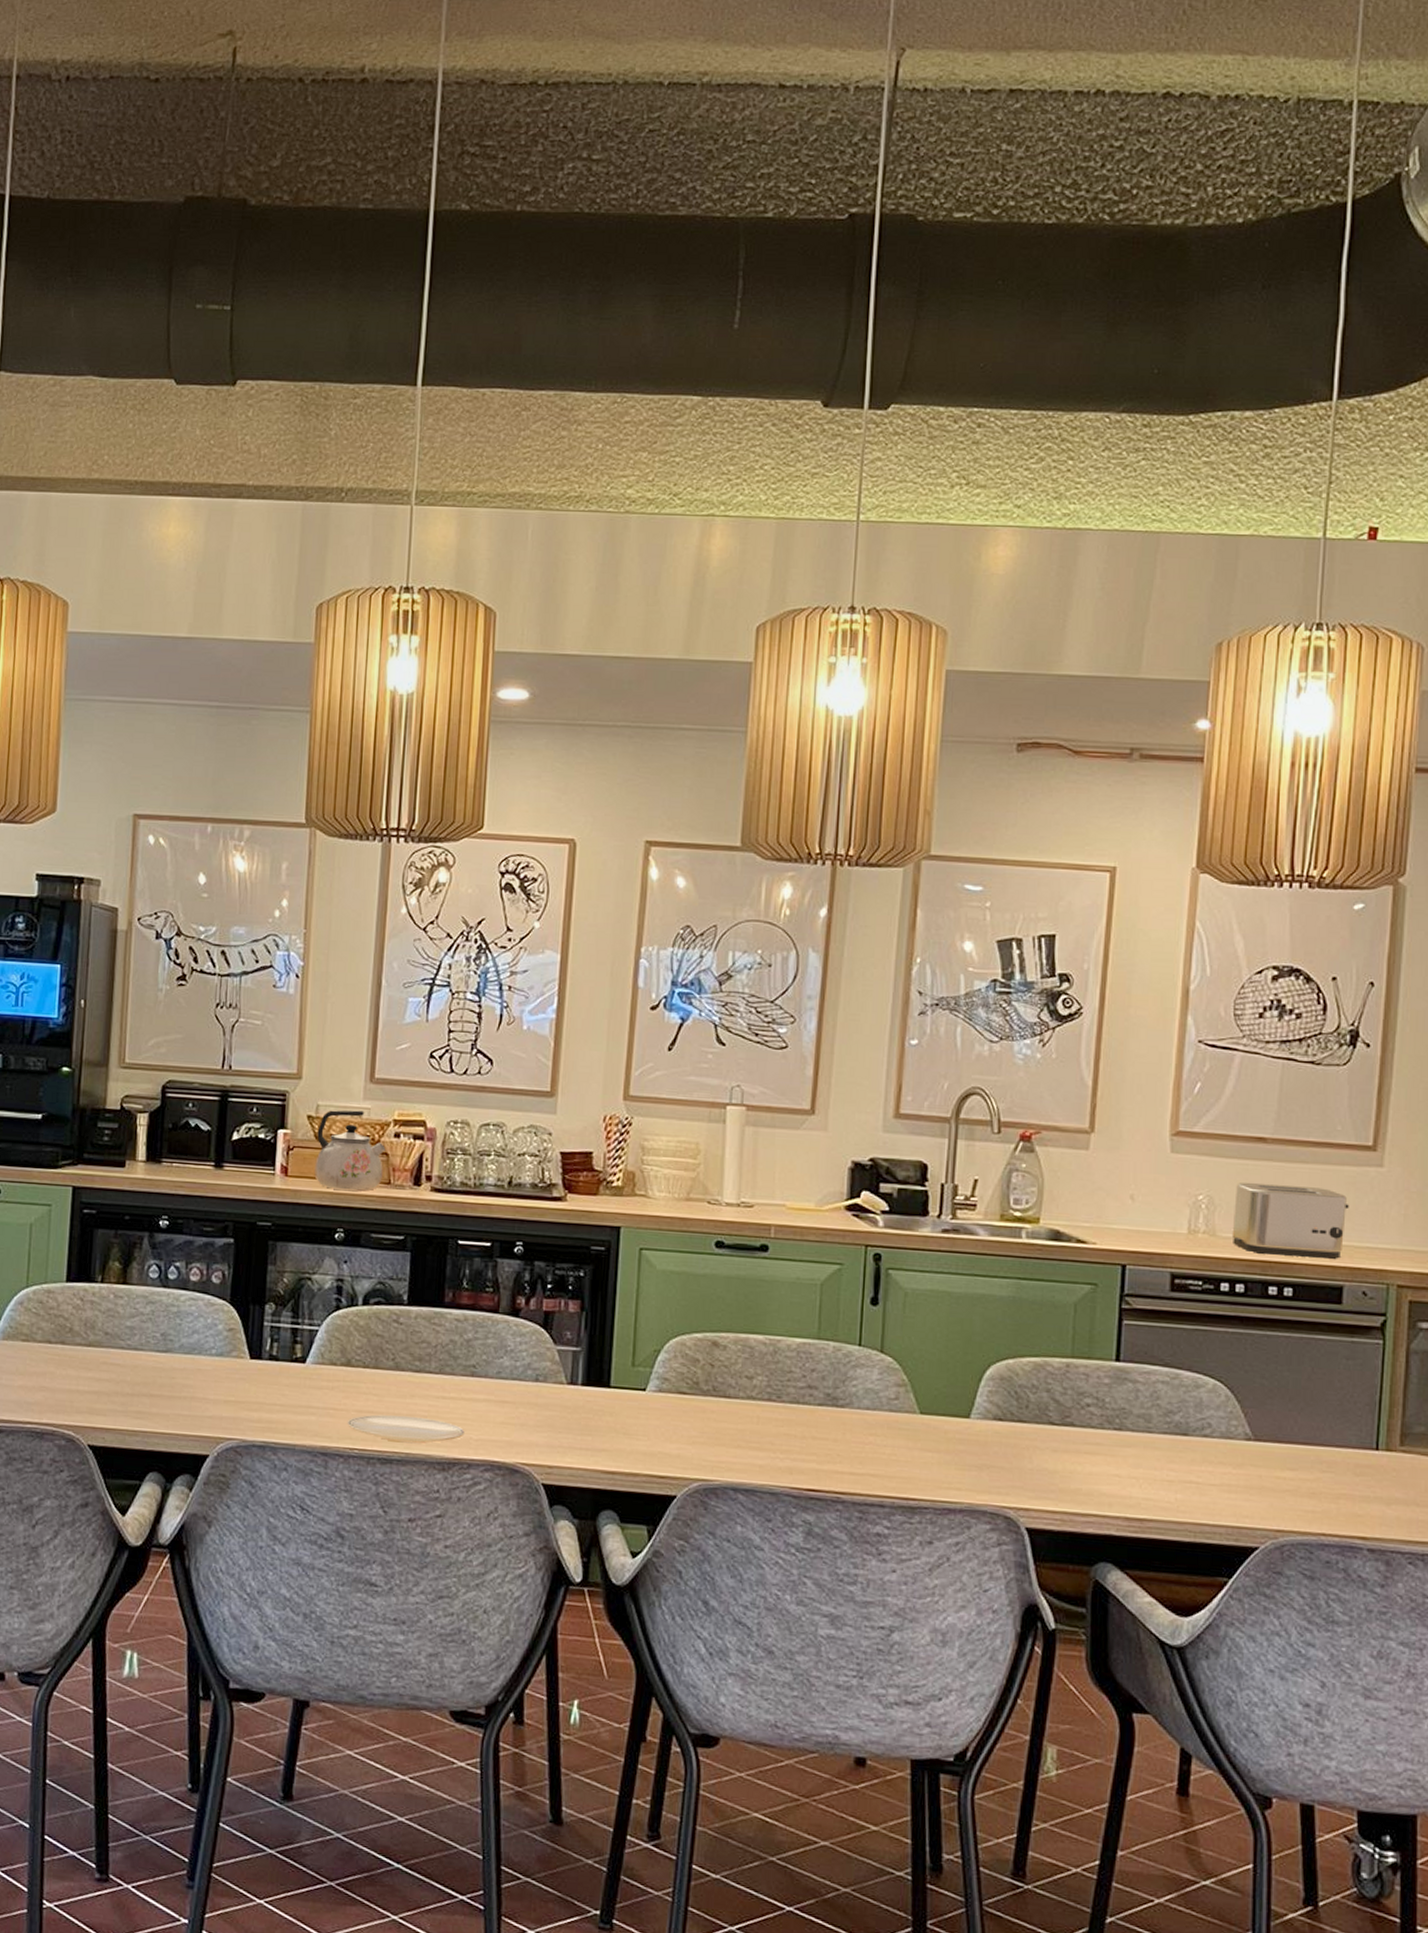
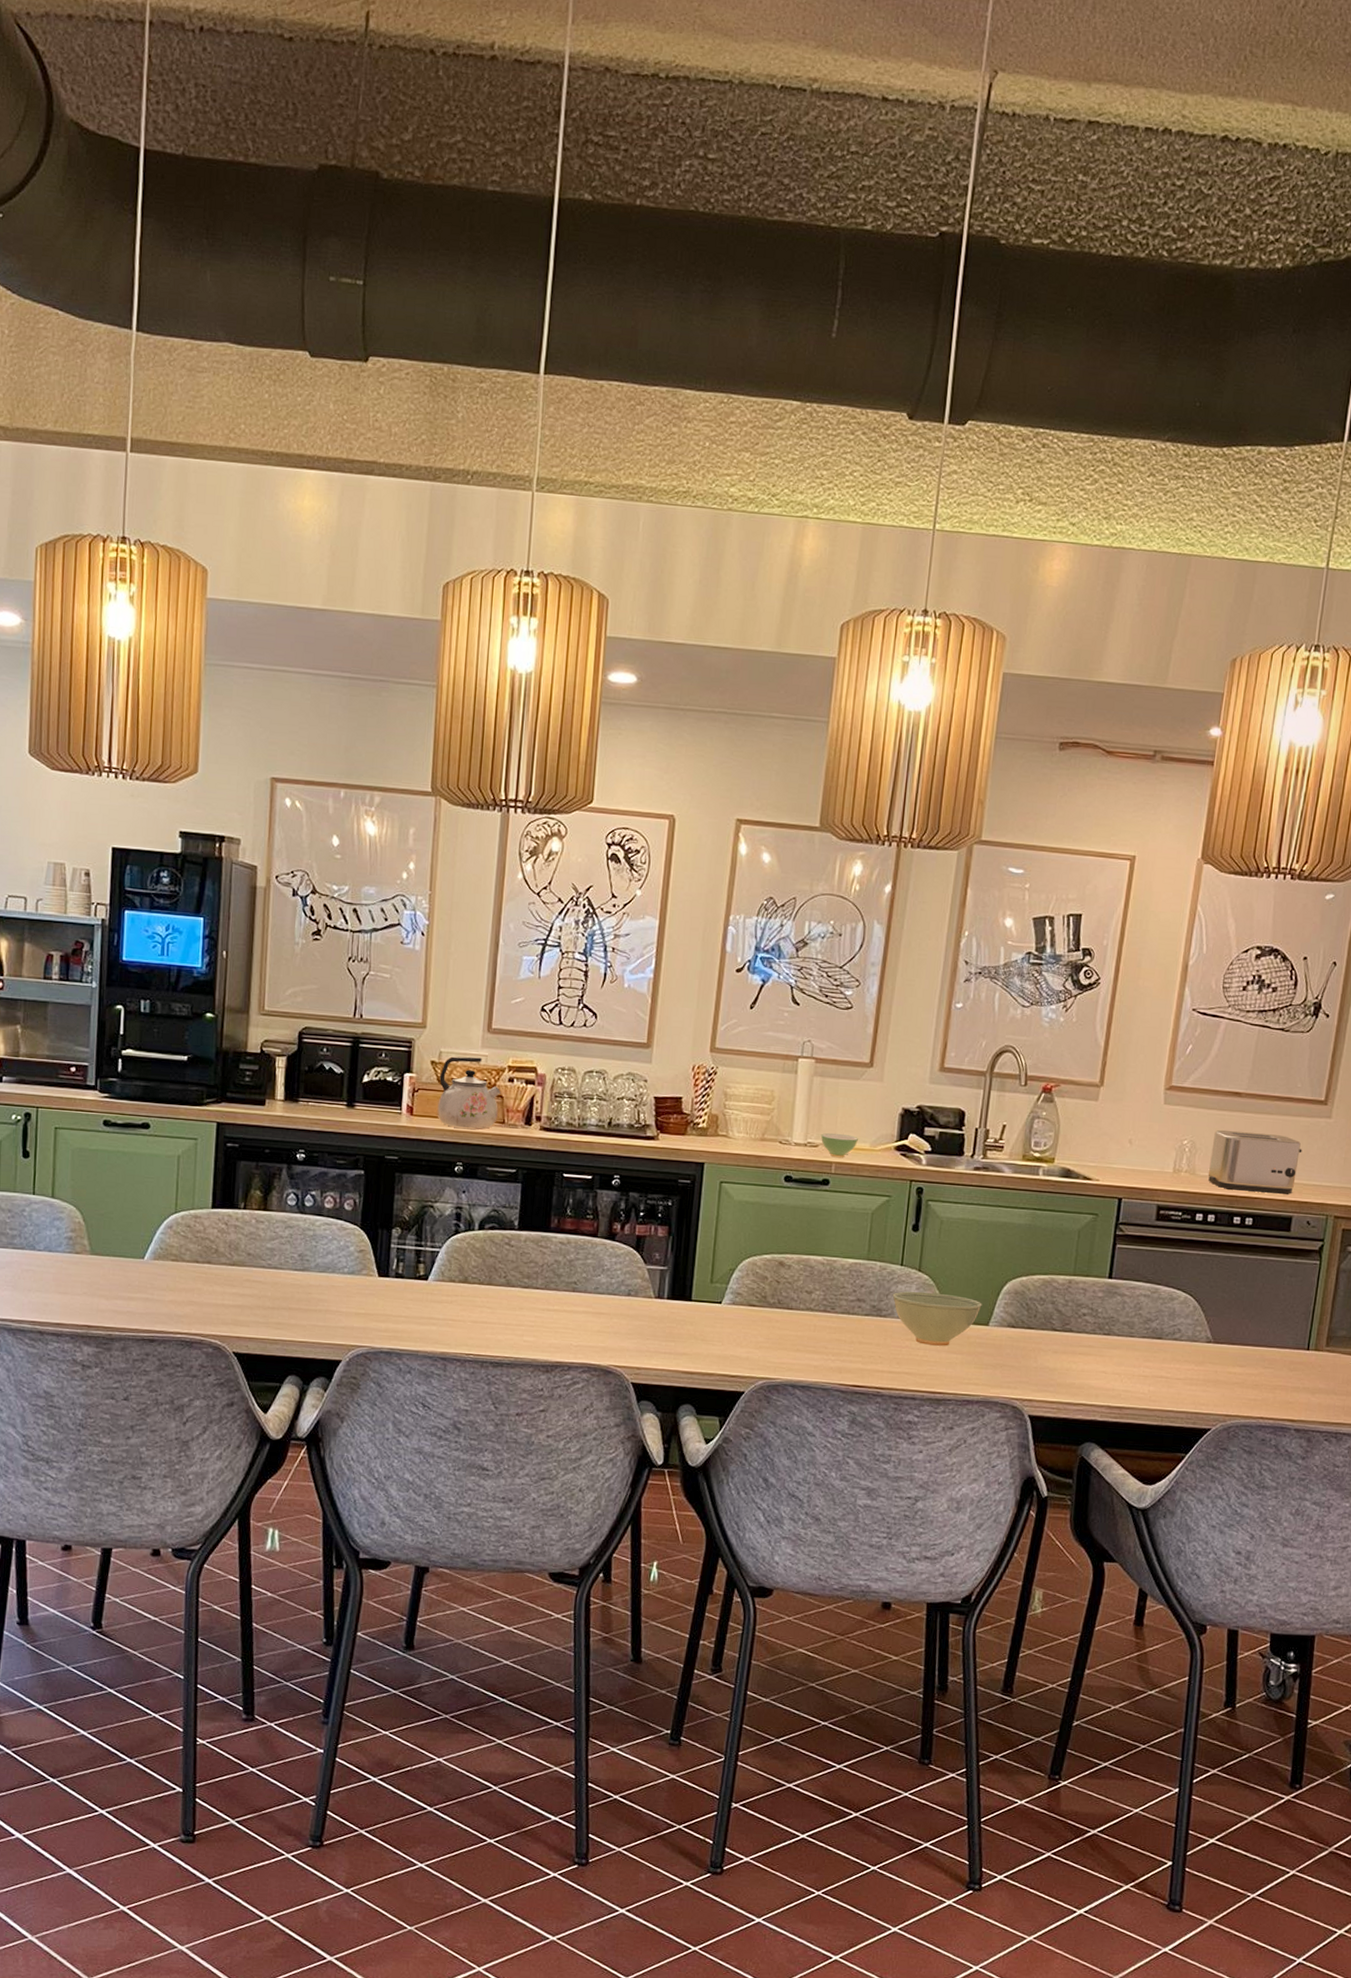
plate: present [347,1414,465,1444] -> none [464,1325,566,1350]
bowl: none [756,1191,802,1220] -> present [820,1133,859,1158]
bowl: none [850,1376,961,1443] -> present [892,1291,982,1346]

